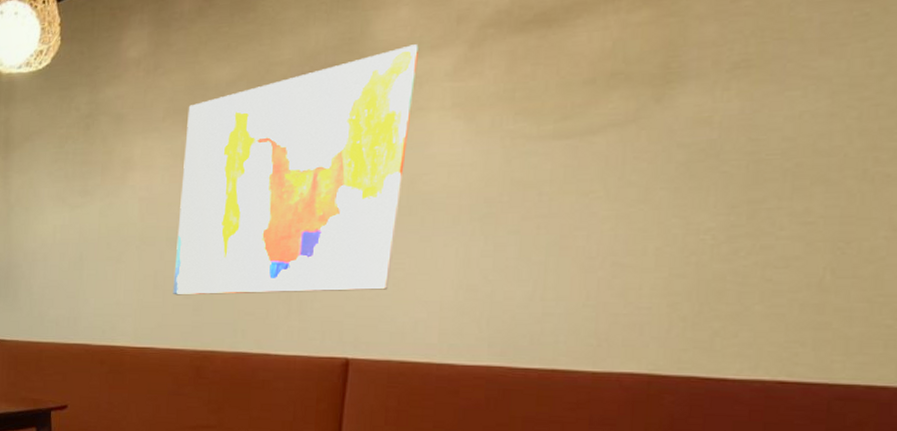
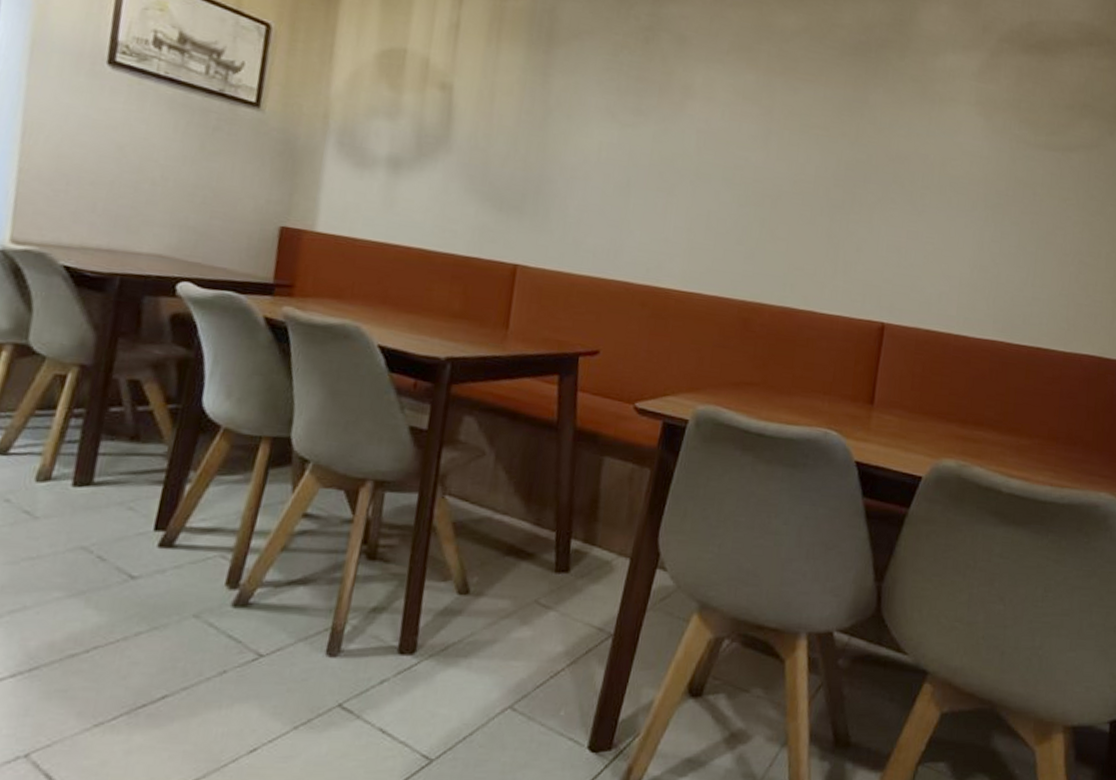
wall art: present [173,44,419,295] -> none [725,40,954,261]

